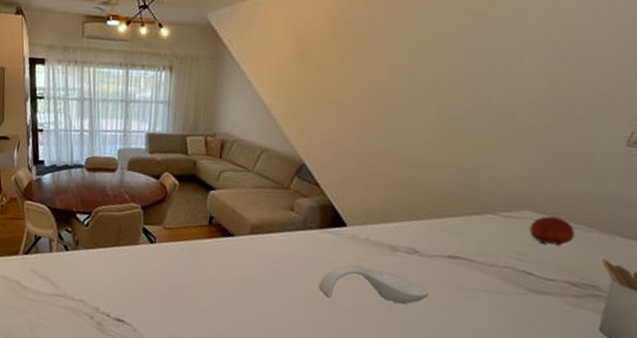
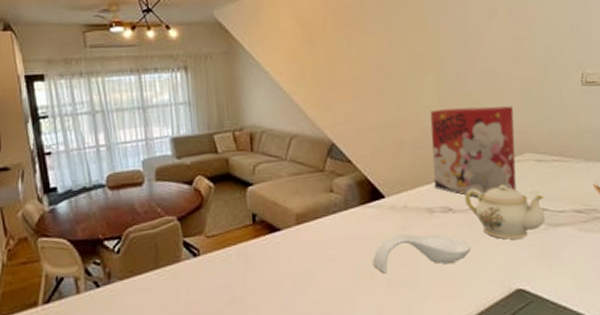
cereal box: none [405,146,525,248] -> present [430,106,517,196]
teapot: none [435,236,533,297] -> present [464,185,546,240]
fruit: present [529,216,575,246] -> none [533,154,568,180]

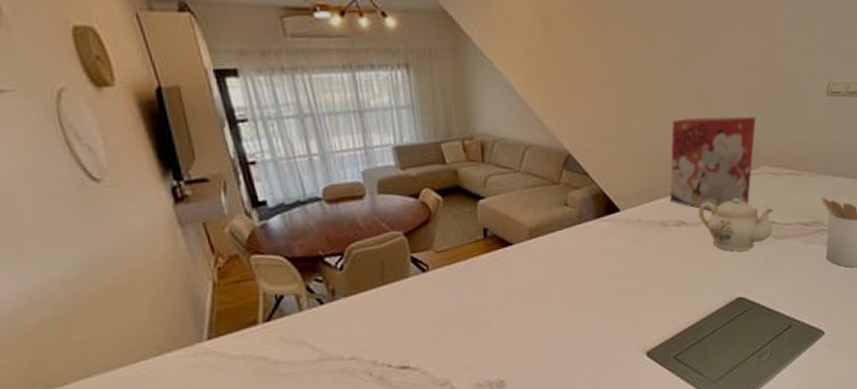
spoon rest: present [373,234,472,274] -> none [605,247,700,286]

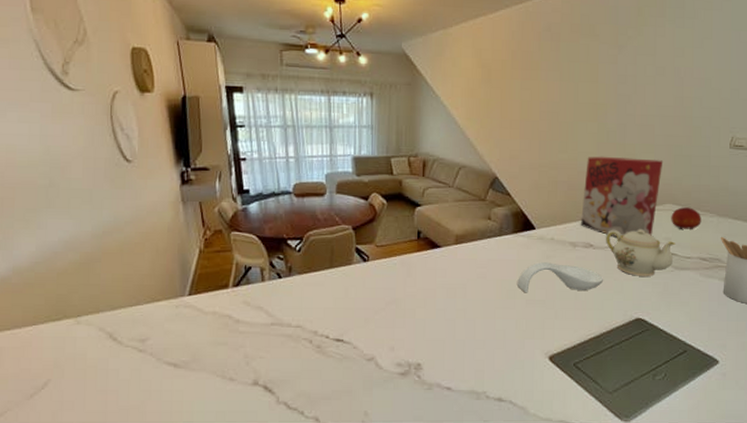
spoon rest: none [605,247,700,286] -> present [517,262,604,293]
fruit: none [768,168,800,194] -> present [671,207,701,229]

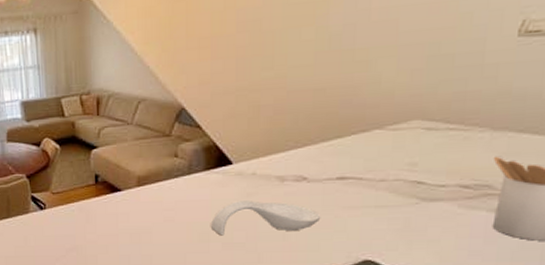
cereal box: present [581,156,664,236] -> none [291,64,411,166]
teapot: present [605,229,675,276] -> none [323,155,423,212]
fruit: present [671,207,701,229] -> none [418,122,466,151]

